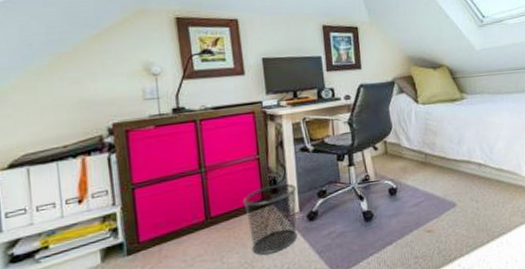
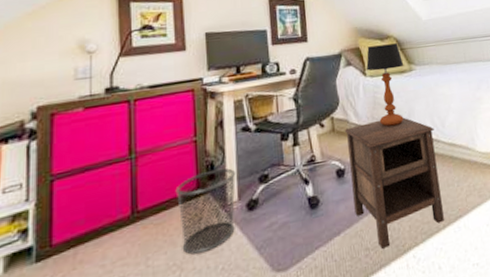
nightstand: none [396,143,488,258] -> present [344,117,444,249]
table lamp: none [419,72,456,151] -> present [366,43,404,127]

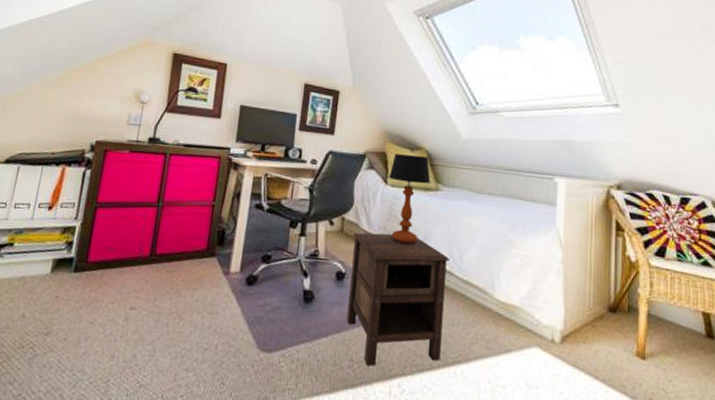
waste bin: present [175,168,236,255] -> none [184,236,243,310]

